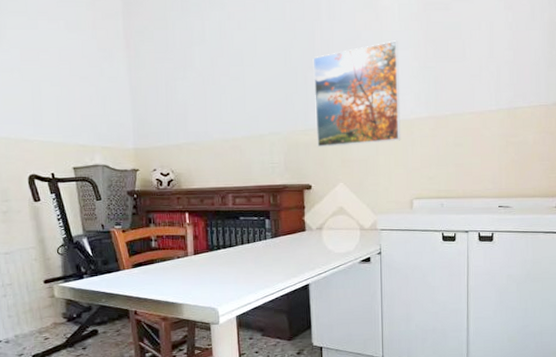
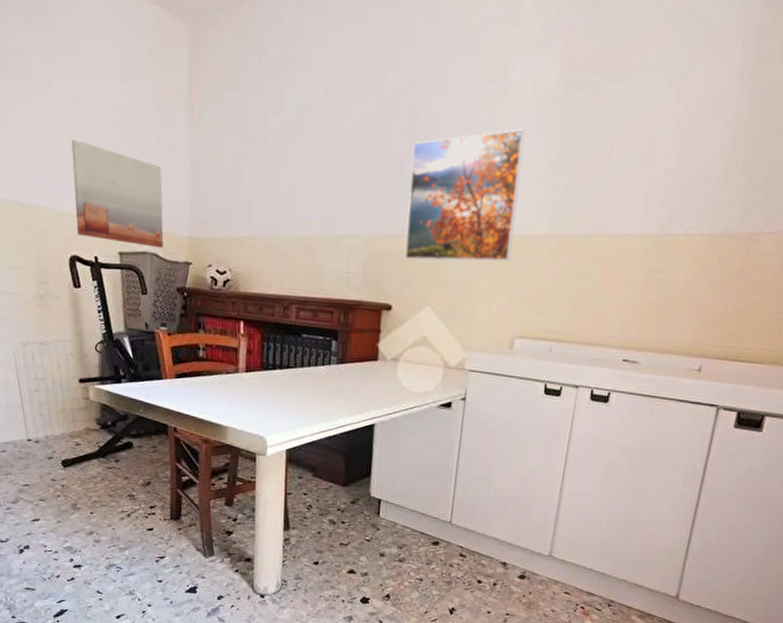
wall art: none [24,79,113,160] -> present [71,140,164,248]

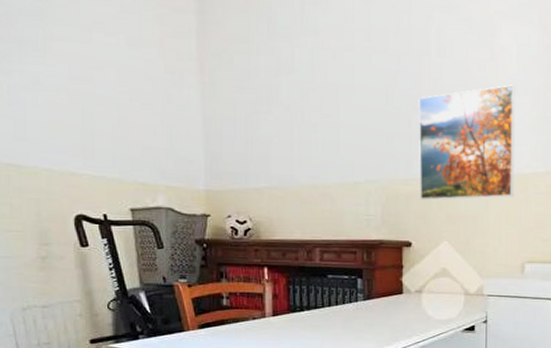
wall art: present [71,140,164,248] -> none [72,102,179,202]

